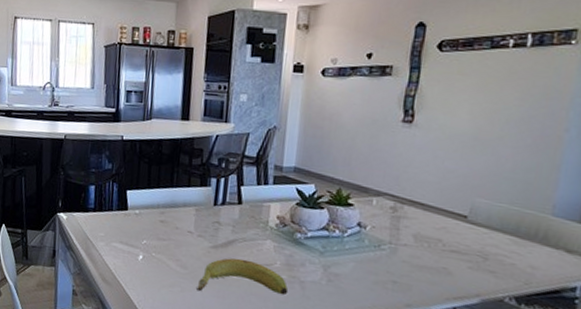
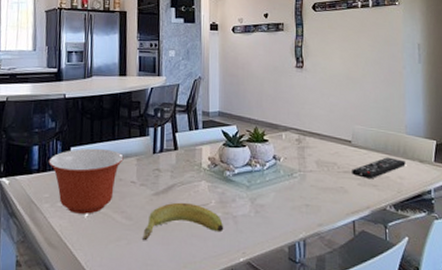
mixing bowl: none [104,192,182,258] -> present [48,148,124,214]
remote control: none [461,240,544,264] -> present [352,157,406,180]

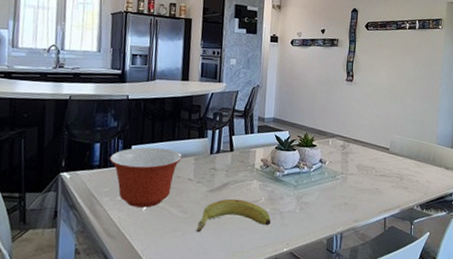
remote control: present [352,157,406,180] -> none [387,164,434,183]

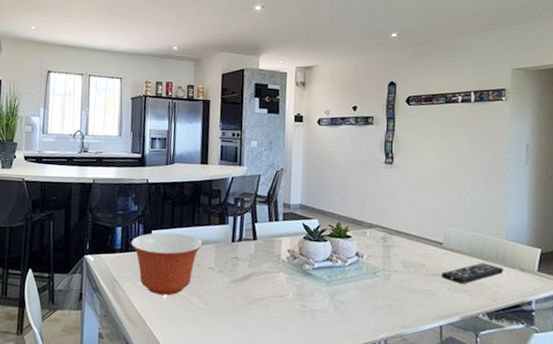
banana: present [196,198,271,233] -> none [219,291,301,326]
remote control: none [387,164,434,183] -> present [441,262,504,285]

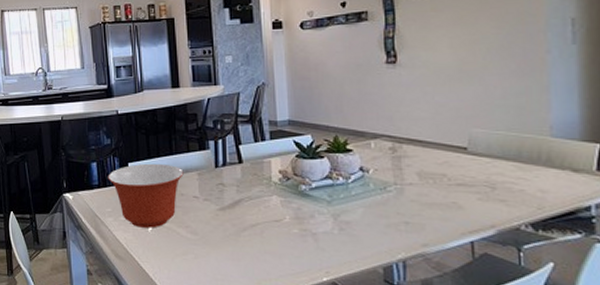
remote control: present [441,262,504,285] -> none [468,166,550,193]

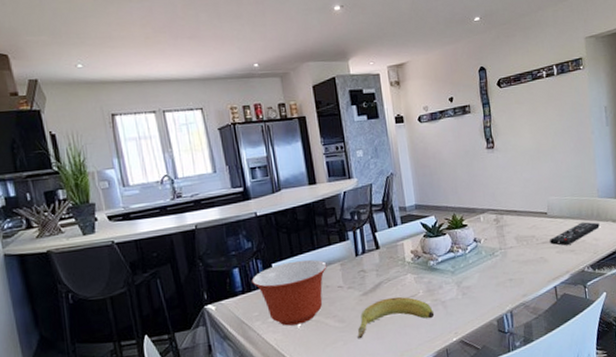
banana: none [210,217,302,256] -> present [357,296,435,339]
remote control: none [468,166,550,193] -> present [550,222,600,246]

